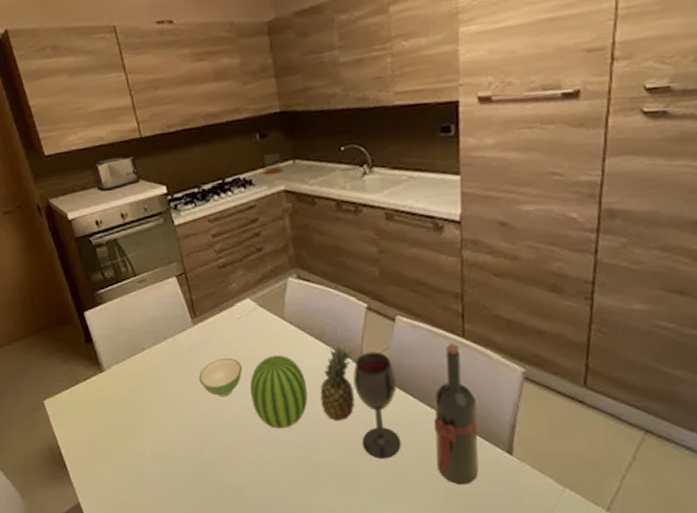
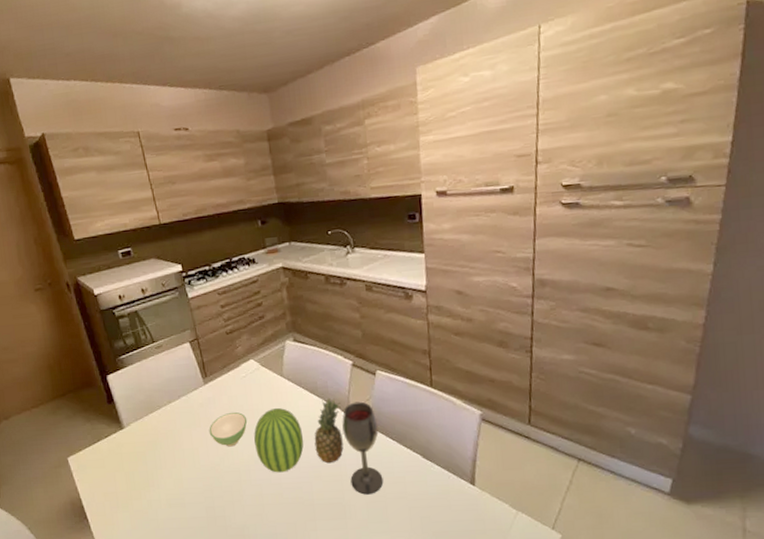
toaster: present [90,155,140,191] -> none [115,239,159,270]
wine bottle: present [433,343,479,484] -> none [409,392,448,513]

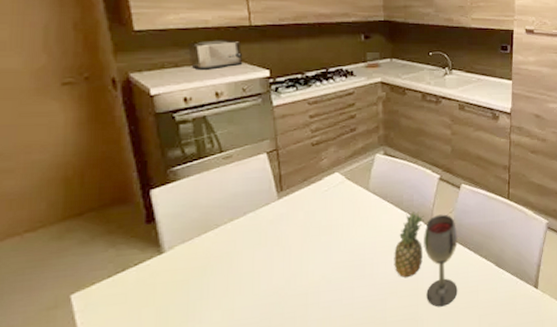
toaster: none [115,239,159,270] -> present [188,40,243,70]
bowl: present [209,412,248,447] -> none [276,229,324,268]
fruit: present [254,408,304,473] -> none [329,223,383,292]

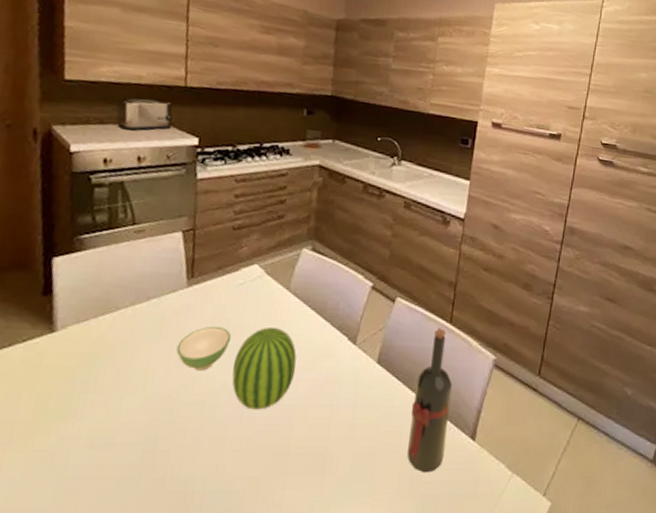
bowl: none [276,229,324,268] -> present [176,327,232,371]
fruit: none [329,223,383,292] -> present [232,328,297,410]
fruit: present [394,210,424,278] -> none [307,321,349,403]
wine glass: present [424,214,458,307] -> none [340,330,386,445]
wine bottle: none [483,204,515,319] -> present [407,327,452,472]

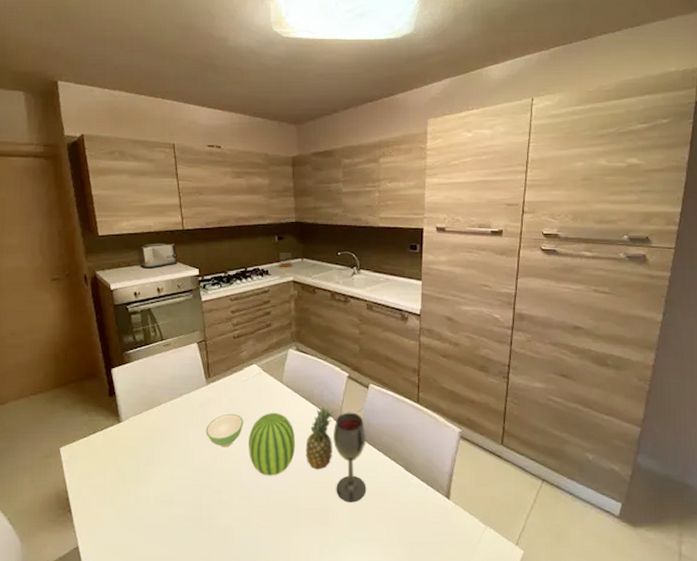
fruit: none [307,321,349,403] -> present [306,406,333,470]
wine glass: none [340,330,386,445] -> present [333,412,367,502]
wine bottle: present [407,327,452,472] -> none [392,407,425,524]

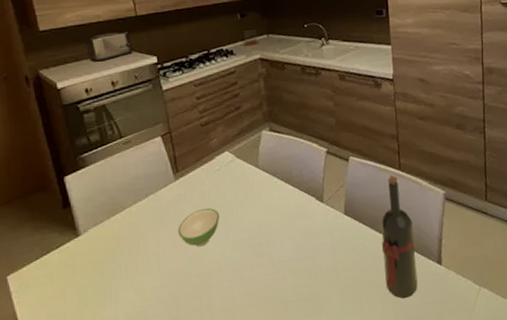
fruit: present [249,413,296,476] -> none [226,200,279,271]
fruit: present [306,406,333,470] -> none [289,186,318,256]
wine glass: present [333,412,367,502] -> none [316,188,357,286]
wine bottle: none [392,407,425,524] -> present [381,175,418,298]

